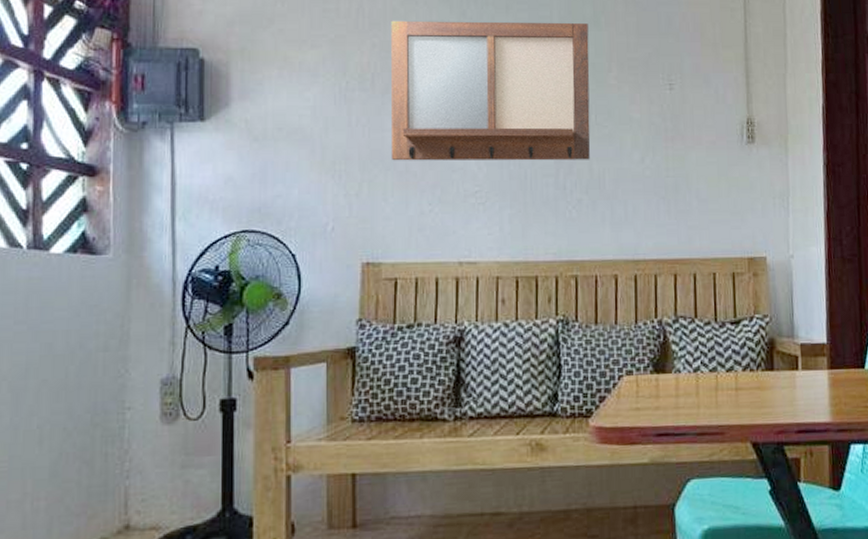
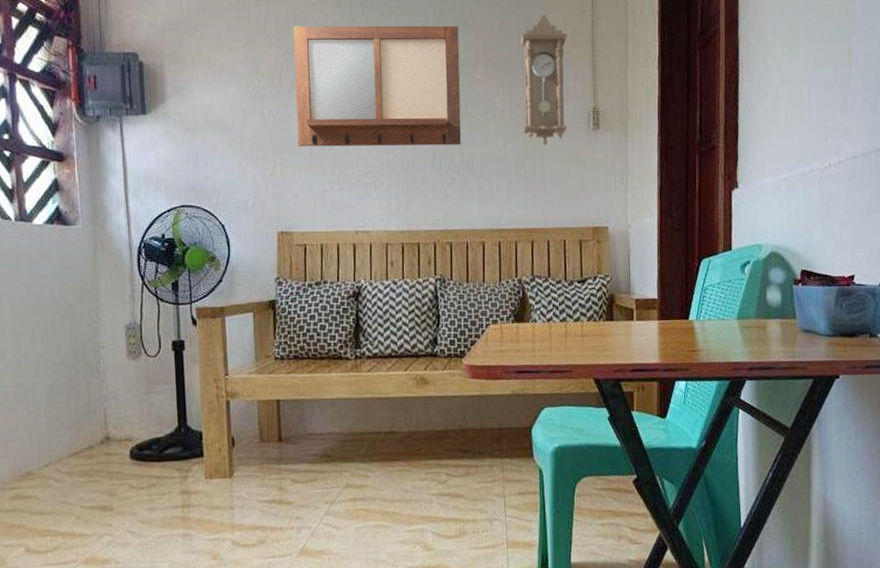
pendulum clock: none [661,12,716,162] -> present [520,14,567,146]

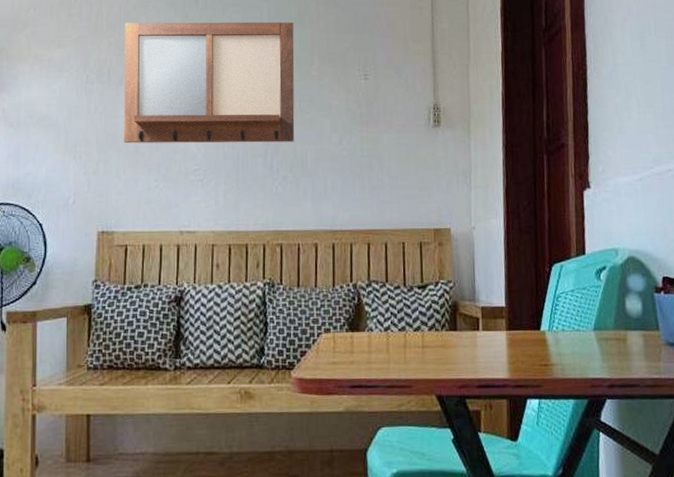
pendulum clock: present [520,14,567,146] -> none [357,11,406,143]

